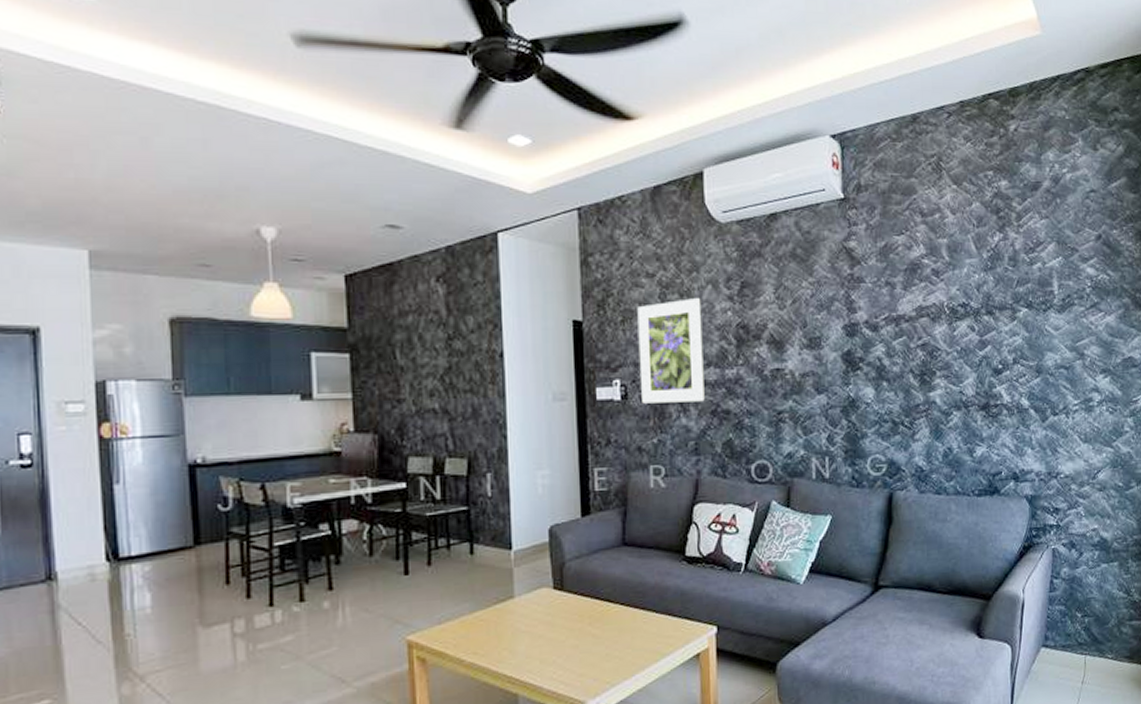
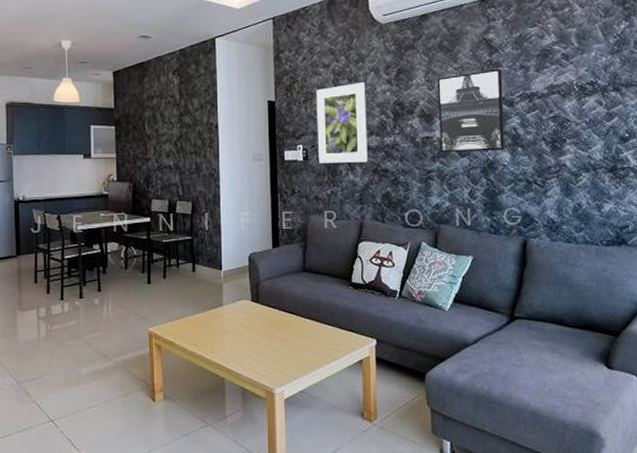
wall art: none [790,285,869,388] -> present [438,69,505,152]

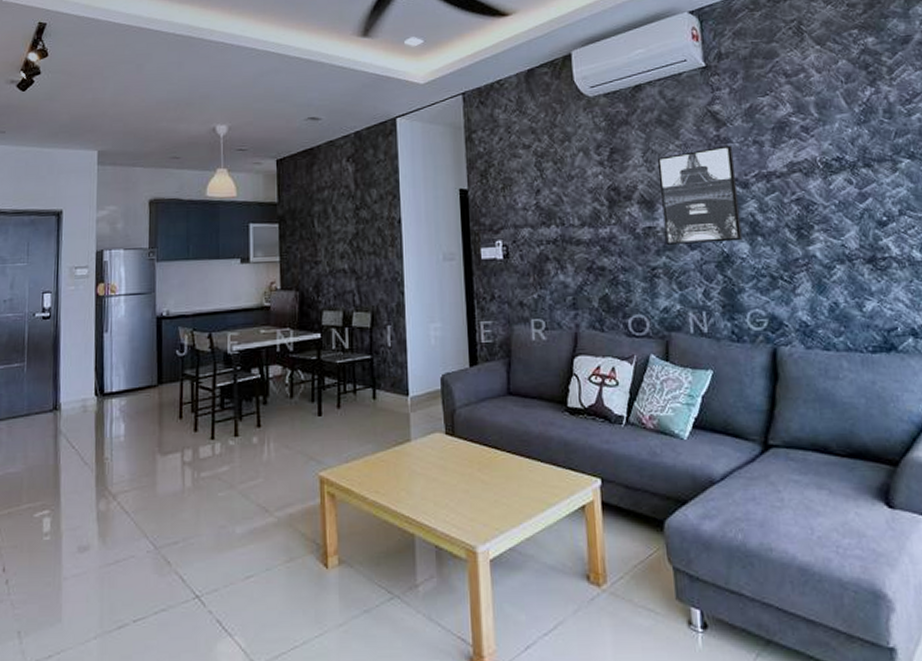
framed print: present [316,82,368,163] -> none [516,165,581,262]

